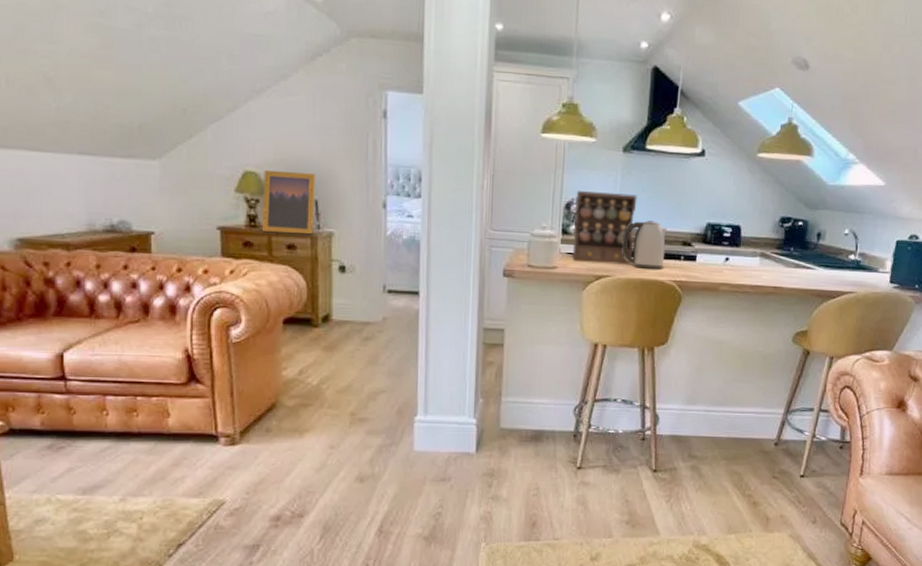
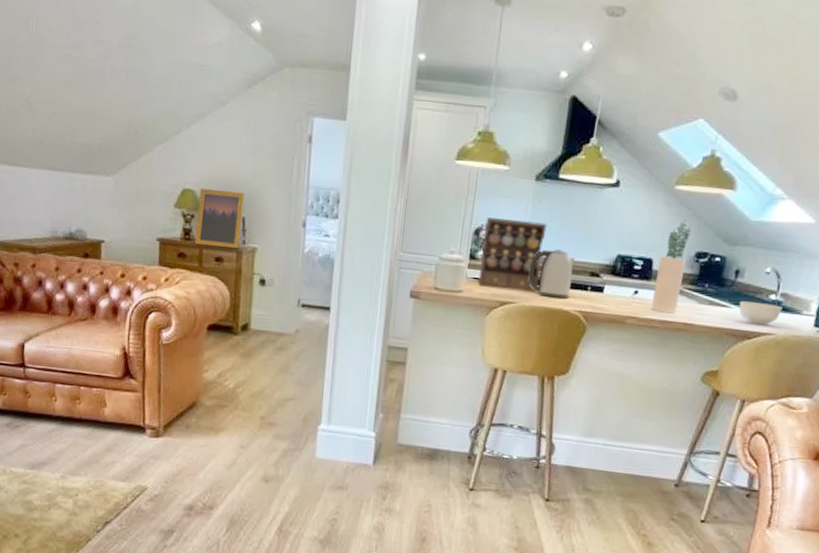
vase: none [742,186,774,278] -> present [651,220,691,314]
bowl: none [822,262,861,284] -> present [739,301,783,325]

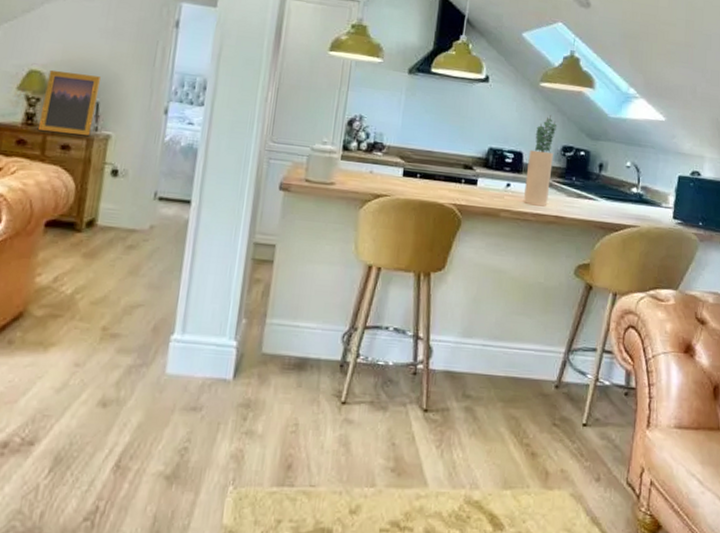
spice rack: present [478,217,547,293] -> none [351,108,421,186]
kettle: present [528,249,575,300] -> none [402,141,448,193]
bowl: present [739,301,783,325] -> none [604,194,644,217]

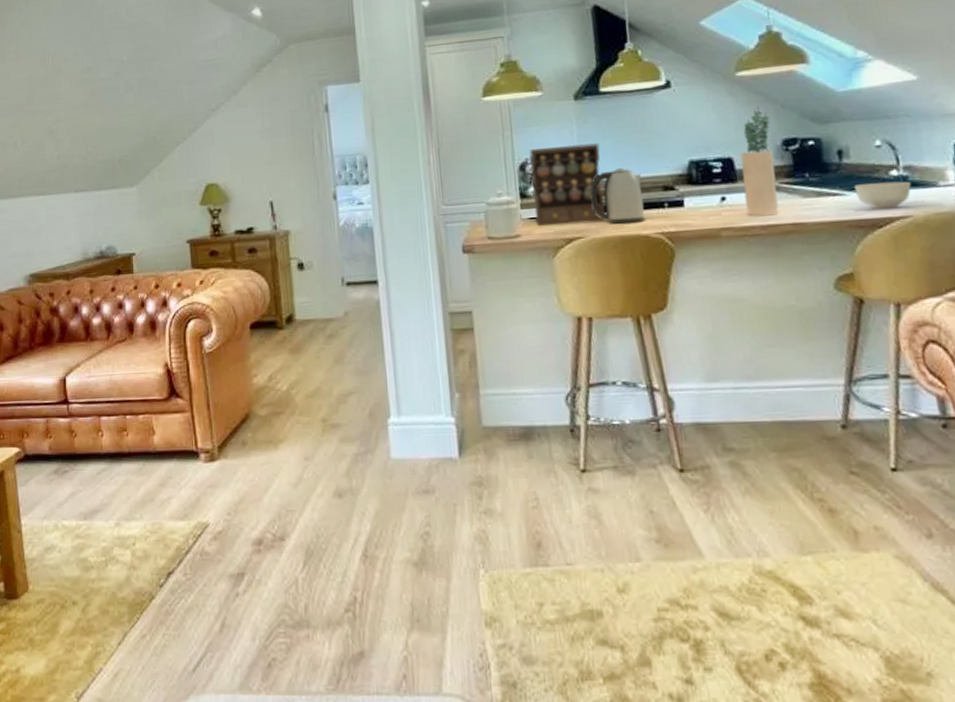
picture frame: present [37,70,100,137] -> none [223,176,271,240]
spice rack: none [351,108,421,186] -> present [529,143,606,227]
kettle: none [402,141,448,193] -> present [589,168,645,225]
bowl: none [604,194,644,217] -> present [853,181,912,209]

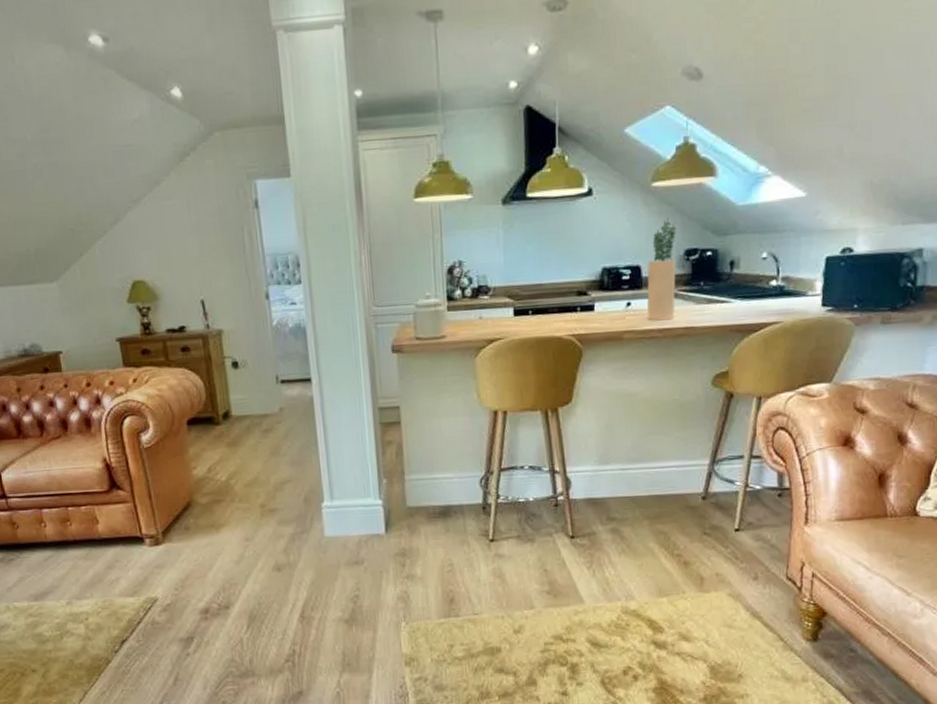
spice rack: present [529,143,606,227] -> none [457,248,525,329]
kettle: present [589,168,645,225] -> none [511,273,559,328]
bowl: present [853,181,912,209] -> none [739,290,786,315]

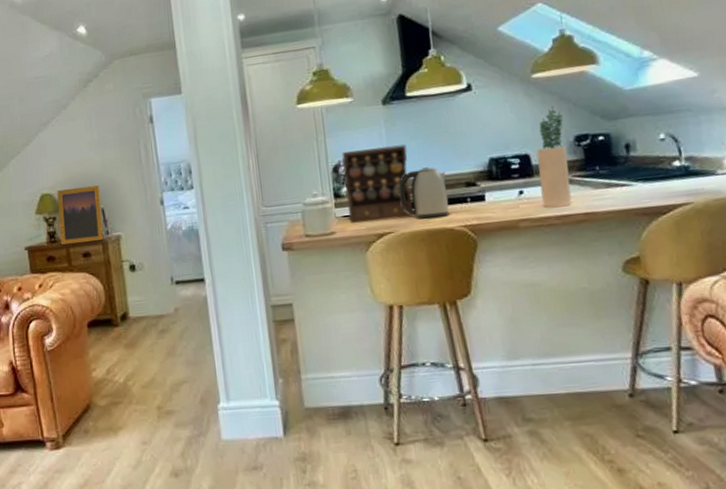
picture frame: none [151,274,204,339] -> present [57,185,104,246]
spice rack: none [457,248,525,329] -> present [341,144,414,224]
kettle: none [511,273,559,328] -> present [398,167,450,220]

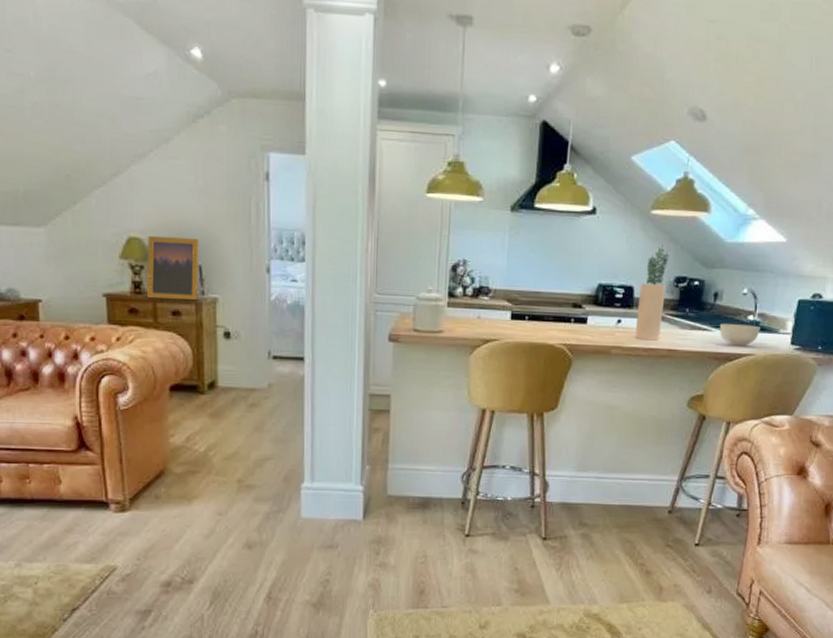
spice rack: present [341,144,414,224] -> none [459,252,526,328]
kettle: present [398,167,450,220] -> none [510,282,556,334]
bowl: none [639,170,693,197] -> present [719,324,761,346]

